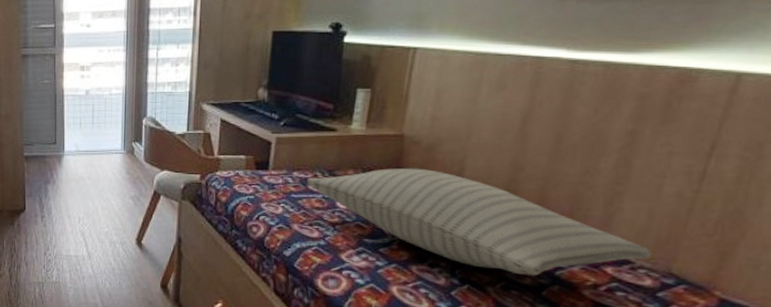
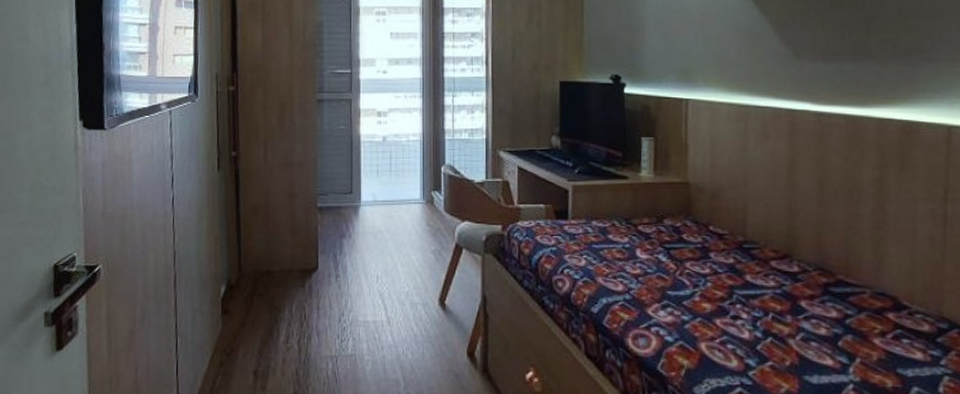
pillow: present [307,168,652,275] -> none [606,215,923,325]

